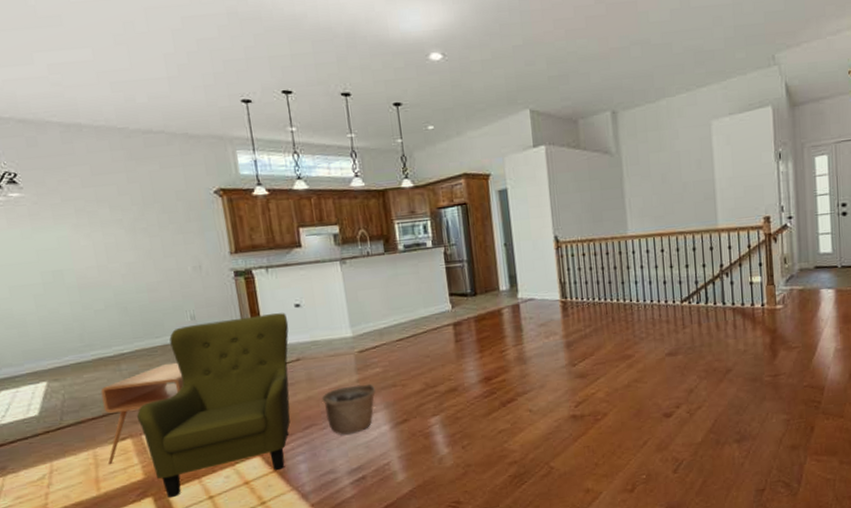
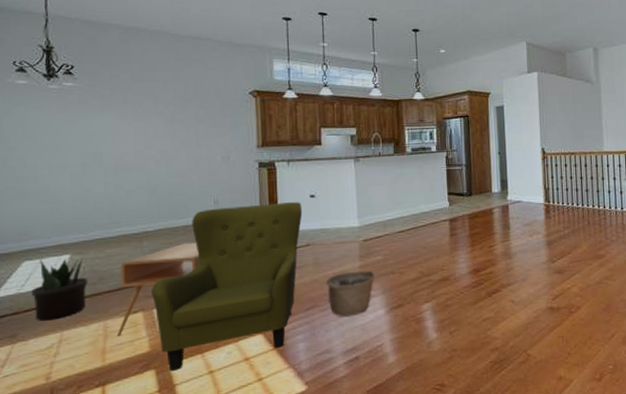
planter: none [13,384,71,452] -> present [31,257,89,321]

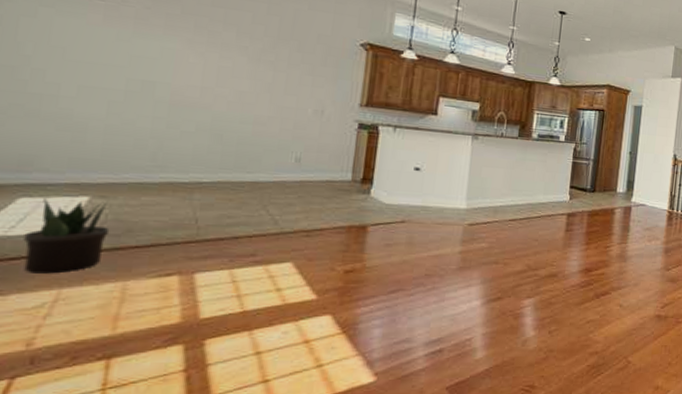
side table: present [118,242,200,337] -> none [139,201,267,302]
armchair: present [150,202,303,371] -> none [193,166,404,347]
basket: present [325,270,376,317] -> none [417,256,477,304]

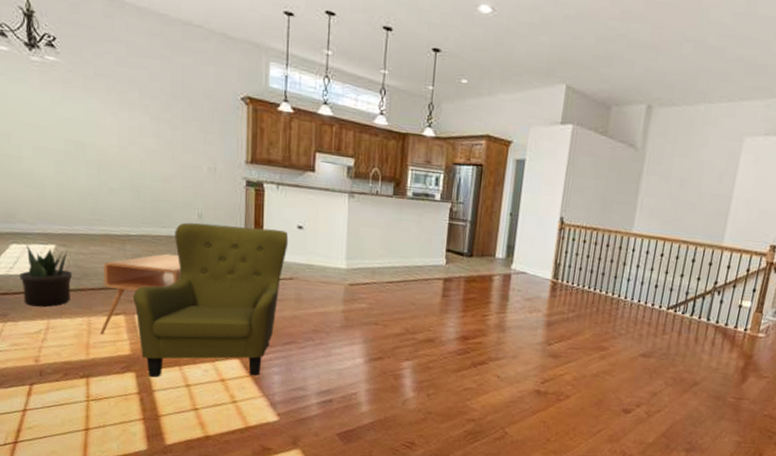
side table: none [139,201,267,302] -> present [101,253,181,335]
armchair: none [193,166,404,347] -> present [132,222,289,377]

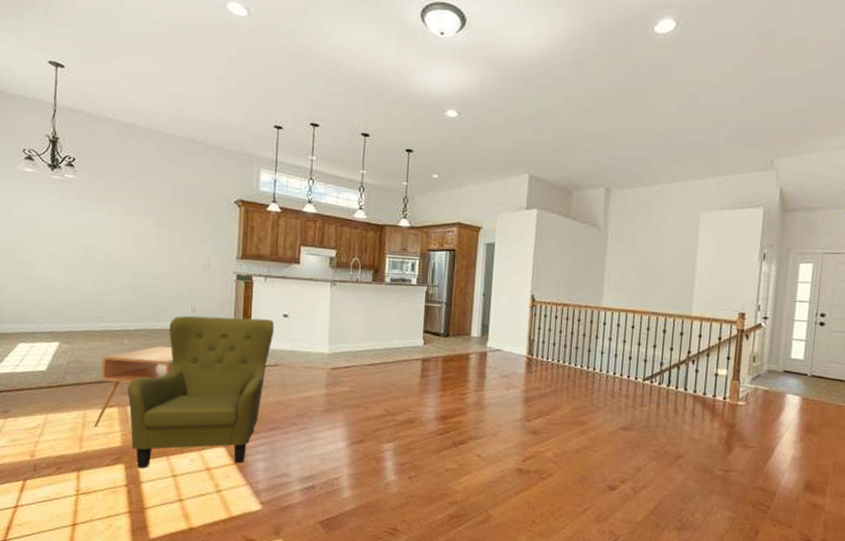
planter: present [19,245,73,307] -> none [24,344,73,402]

